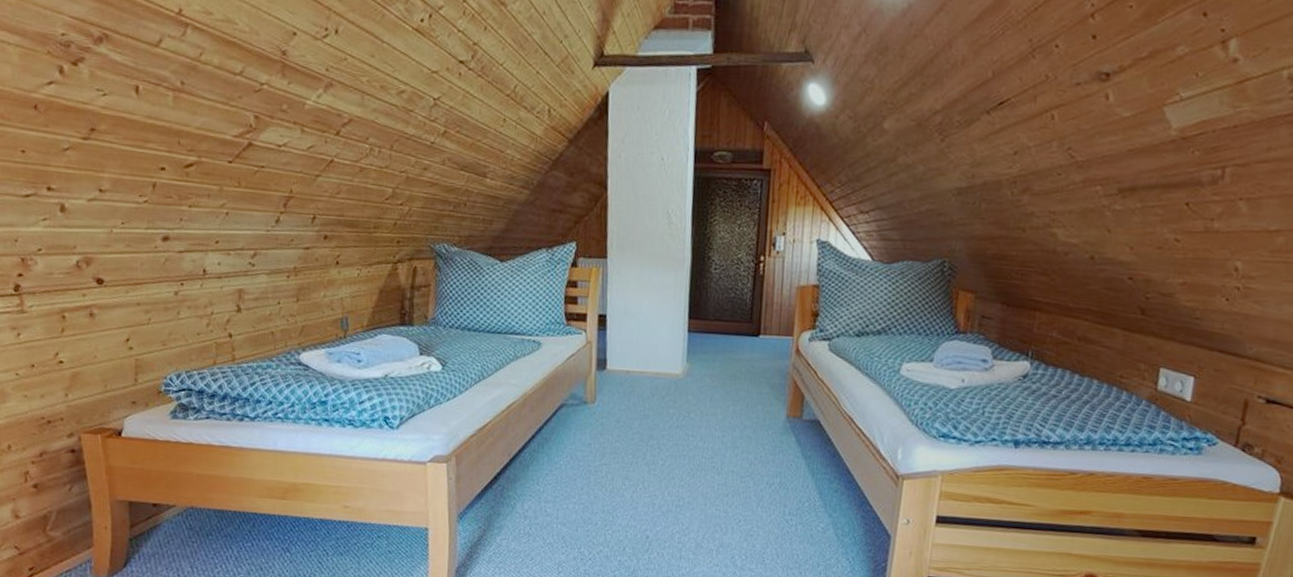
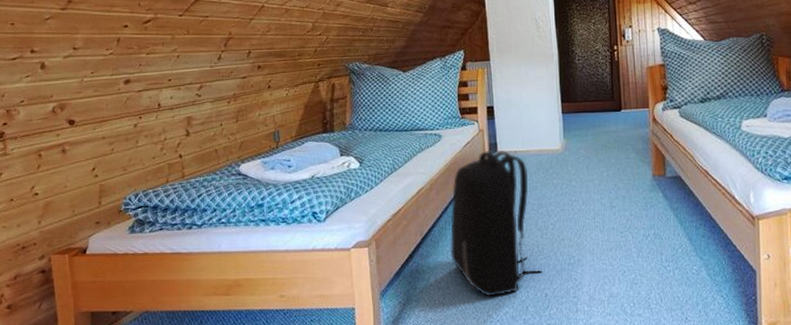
backpack: none [540,366,646,533] -> present [449,150,543,297]

